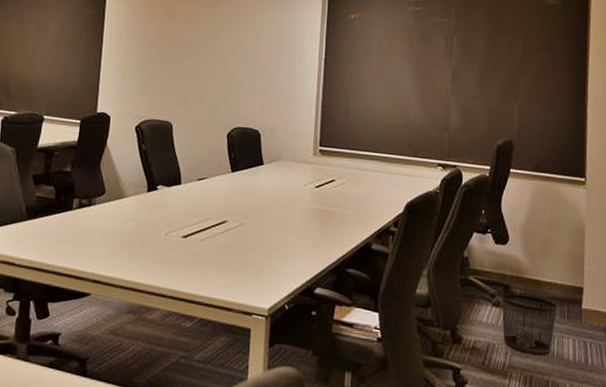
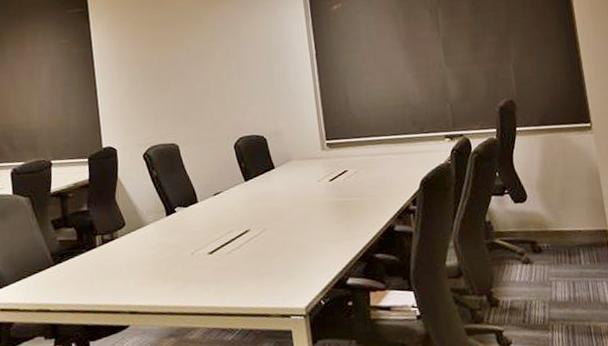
waste bin: present [502,293,557,356] -> none [530,247,587,304]

